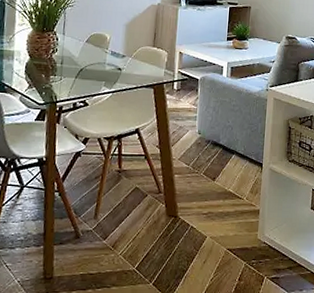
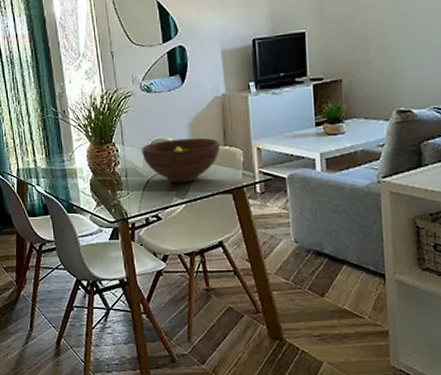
fruit bowl: none [80,35,150,75] -> present [142,137,221,183]

